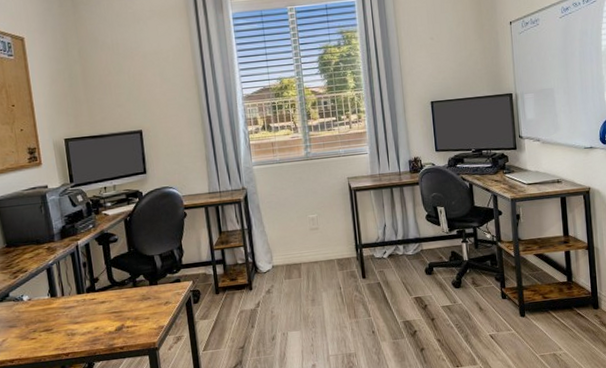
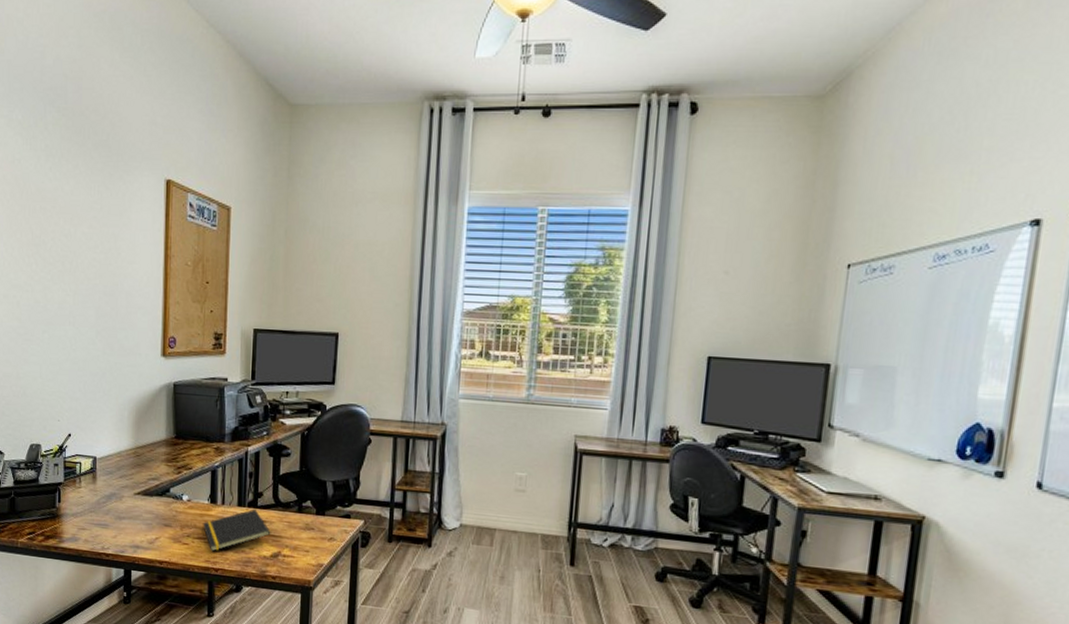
notepad: none [47,293,112,340] -> present [203,508,271,552]

